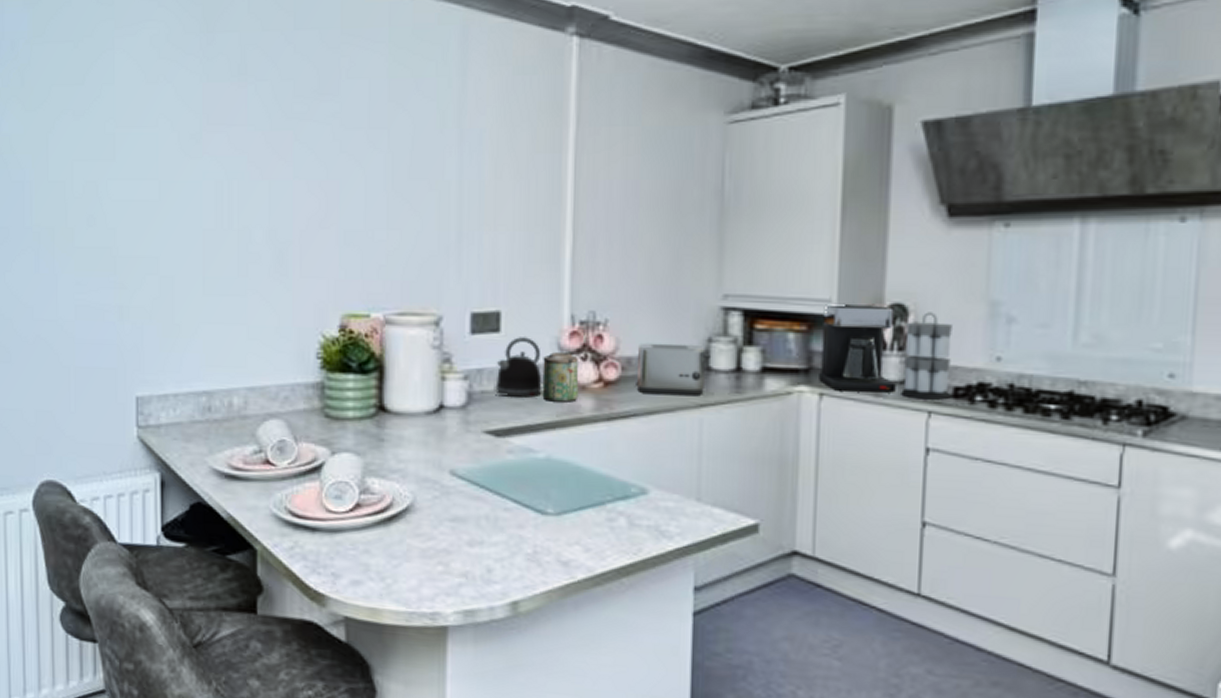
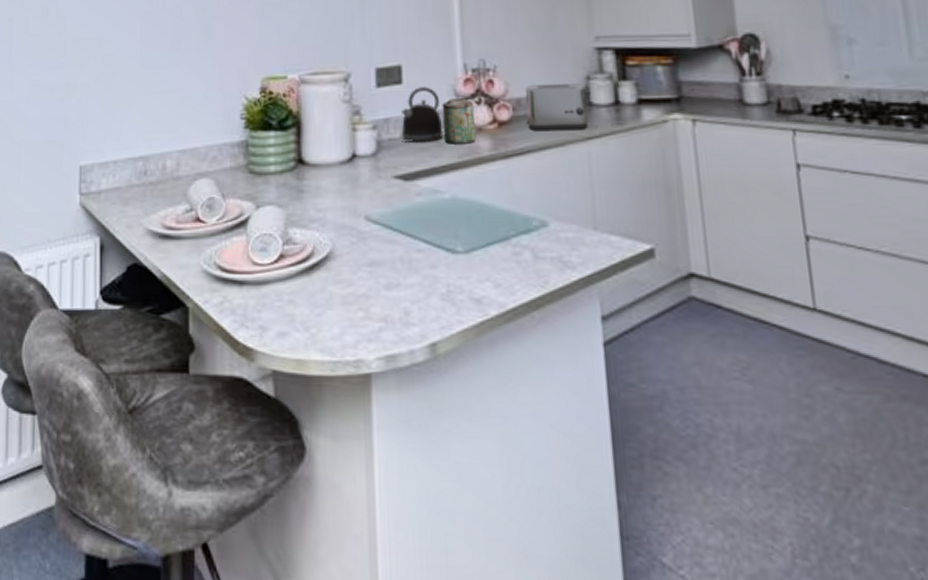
coffee maker: present [819,304,896,393] -> none [684,36,760,116]
spice rack: present [901,312,952,400] -> none [759,39,811,119]

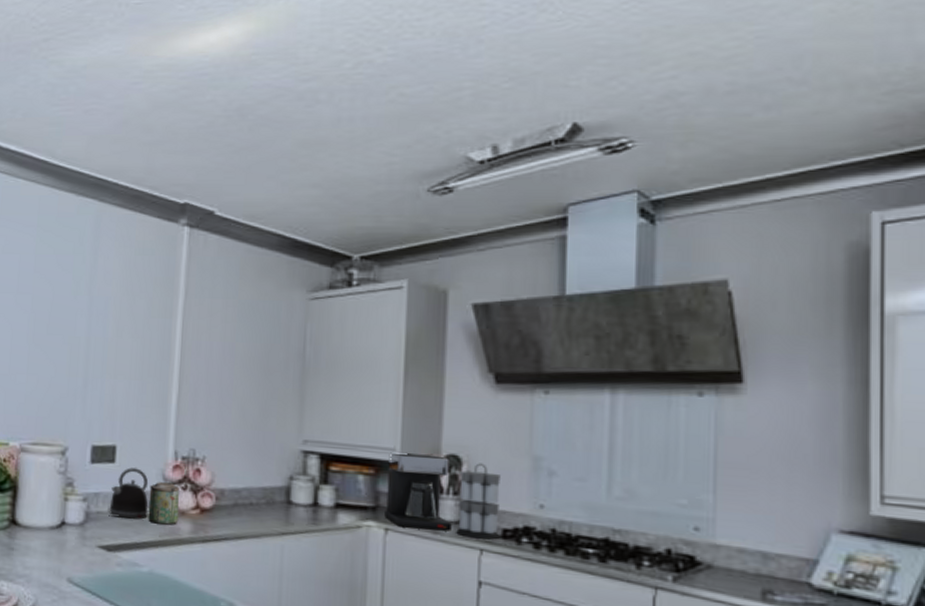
toaster: present [524,82,591,132] -> none [227,477,291,526]
coffee maker: none [684,36,760,116] -> present [384,452,452,531]
spice rack: none [759,39,811,119] -> present [456,463,500,540]

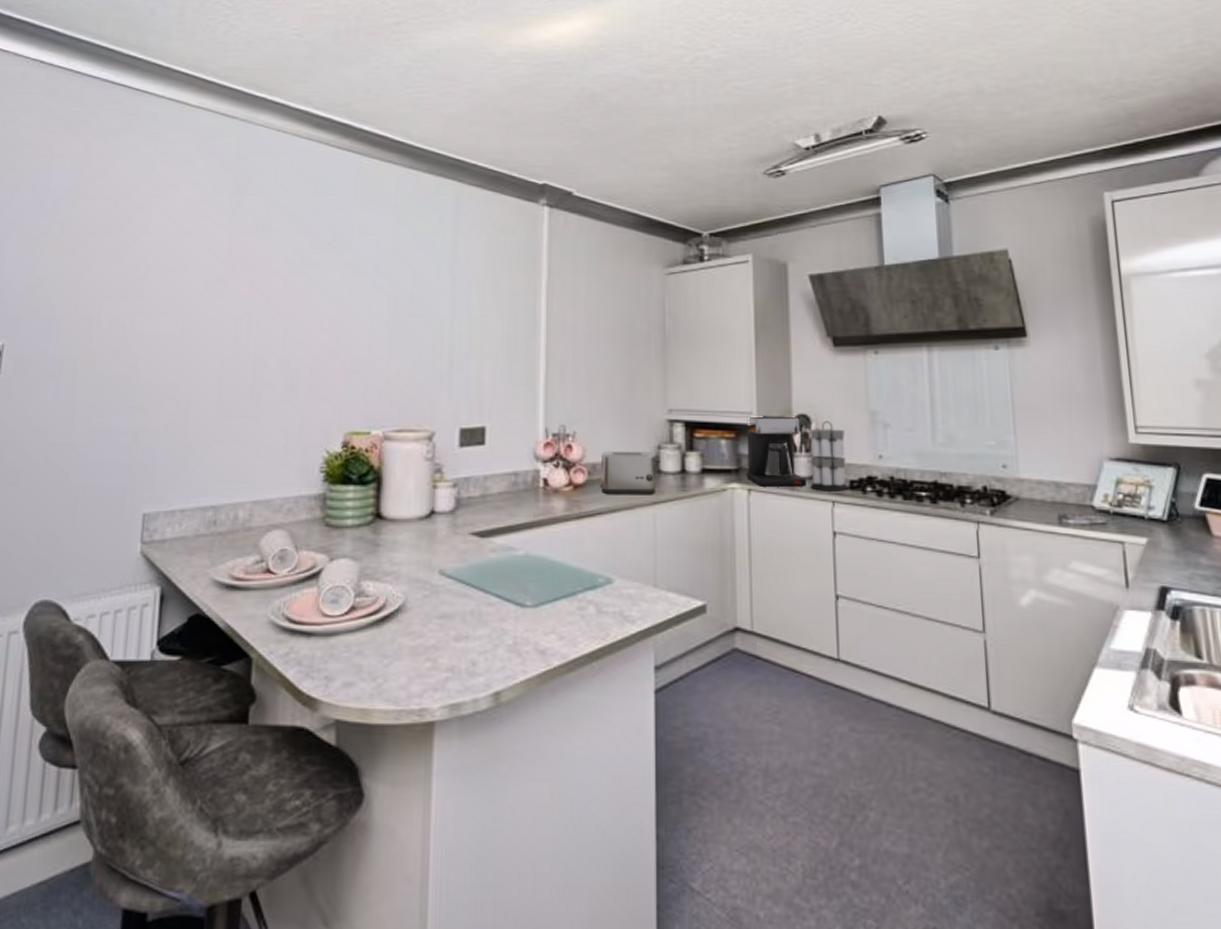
kettle: present [109,468,149,519] -> none [480,448,521,502]
canister: present [148,482,180,525] -> none [521,461,553,504]
toaster: none [227,477,291,526] -> present [600,451,660,495]

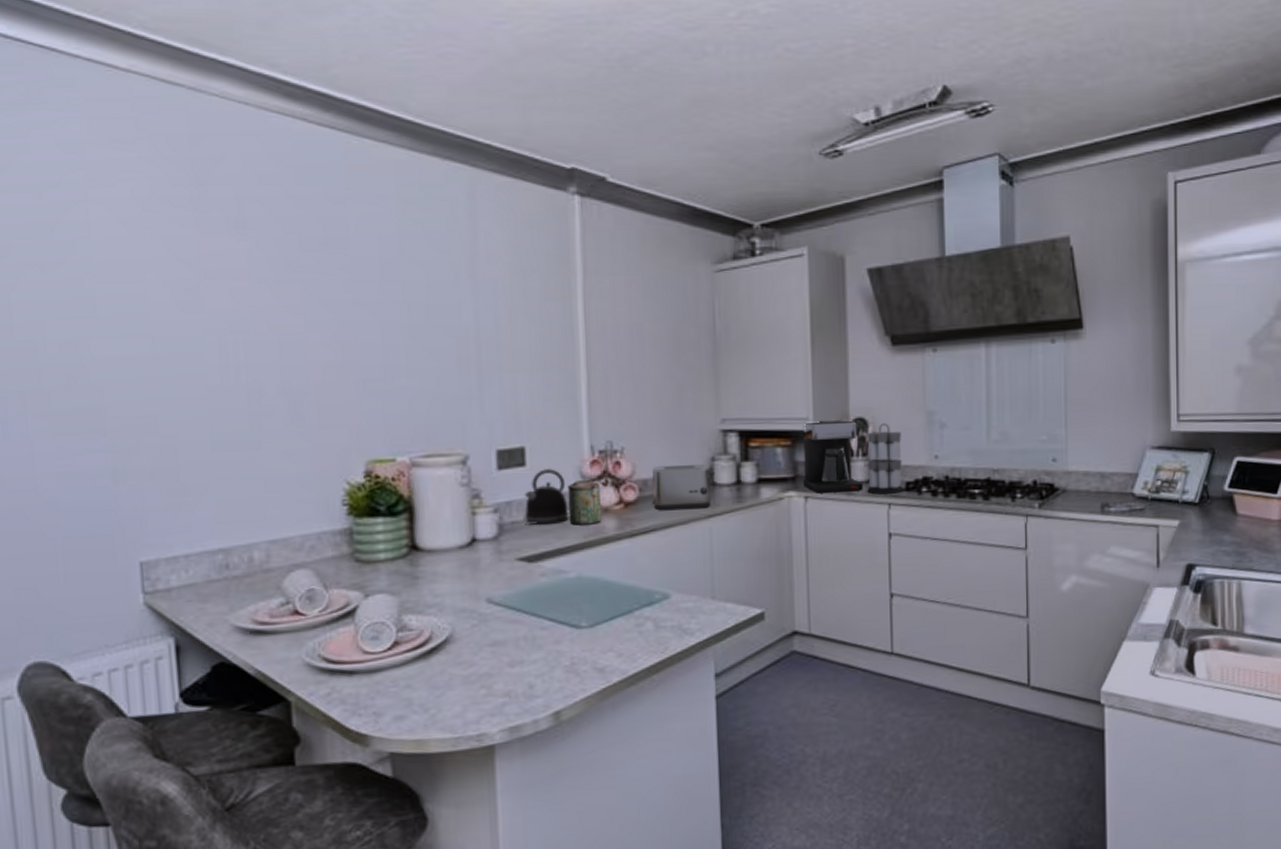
kettle: none [480,448,521,502] -> present [525,469,569,526]
canister: none [521,461,553,504] -> present [567,480,603,526]

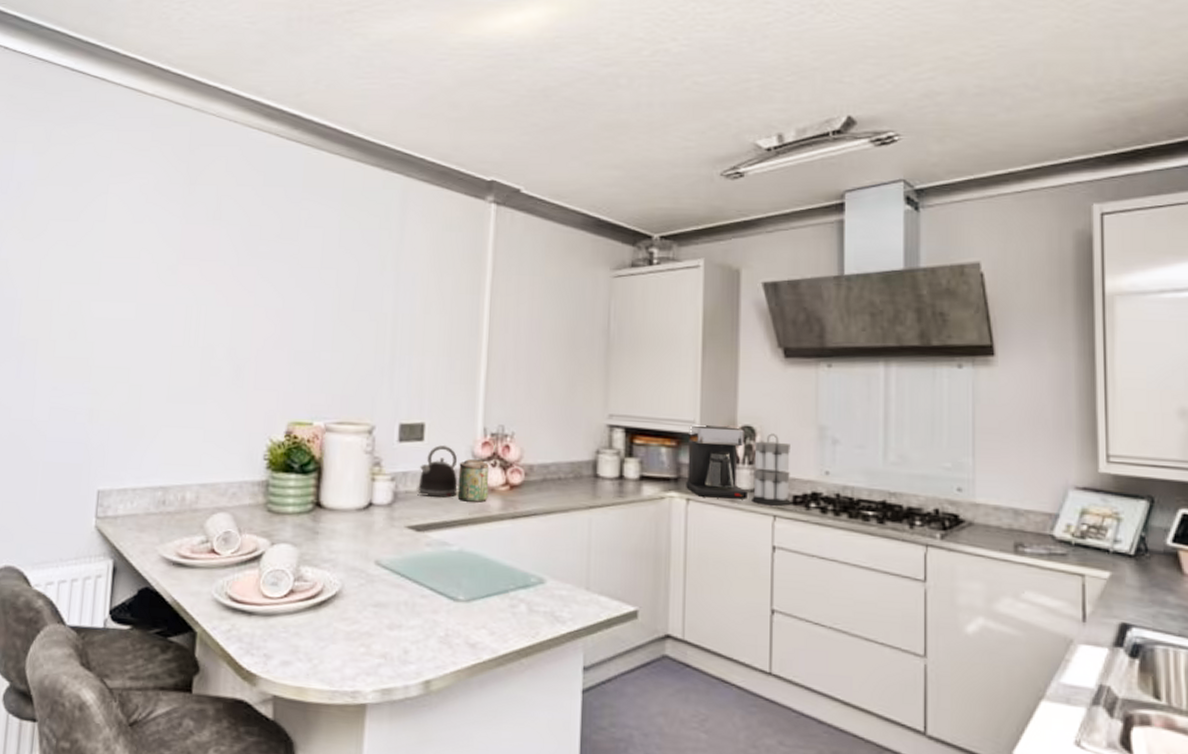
toaster: present [651,463,714,511] -> none [536,453,598,499]

